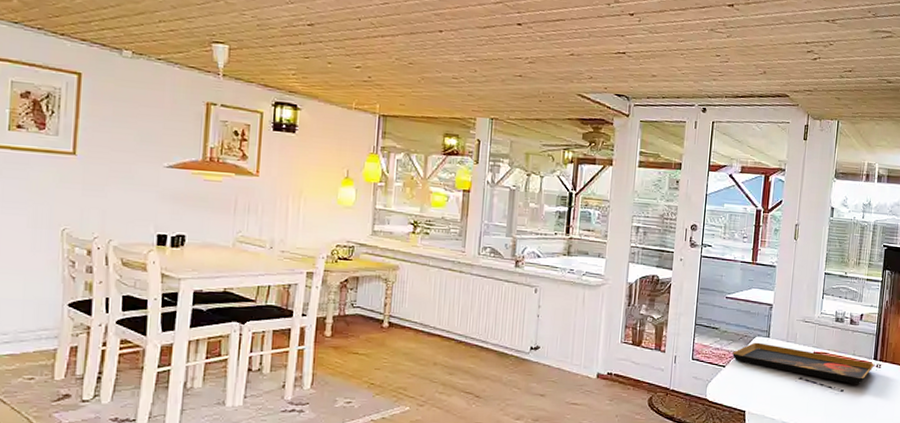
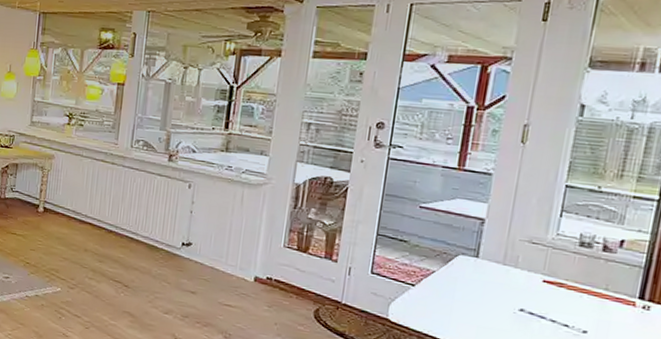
decorative tray: present [731,342,875,384] -> none [424,261,640,327]

